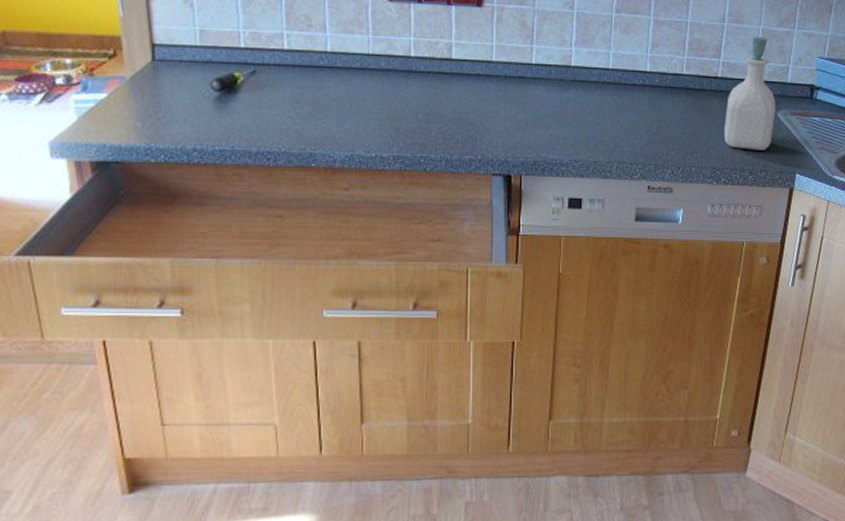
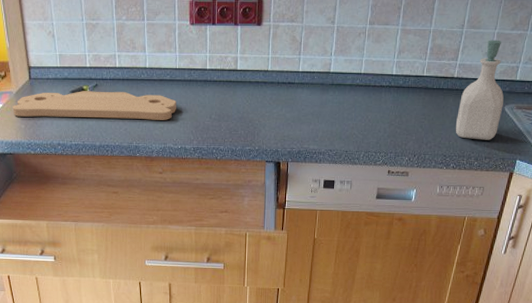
cutting board: none [123,79,369,120] -> present [12,91,176,120]

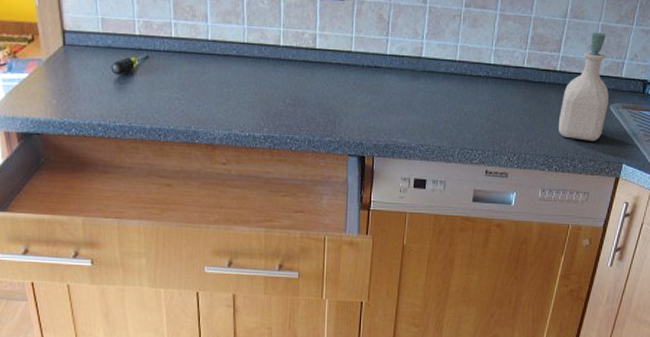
cutting board: present [12,91,176,120] -> none [41,62,244,103]

